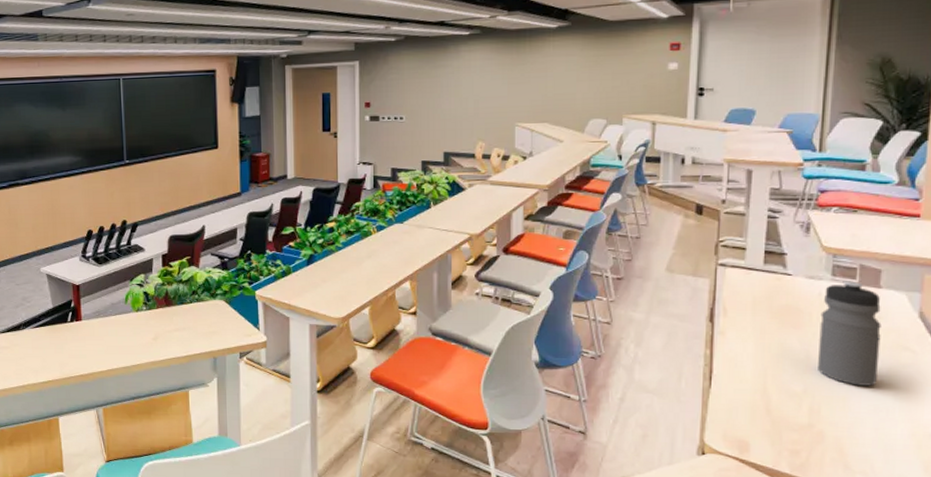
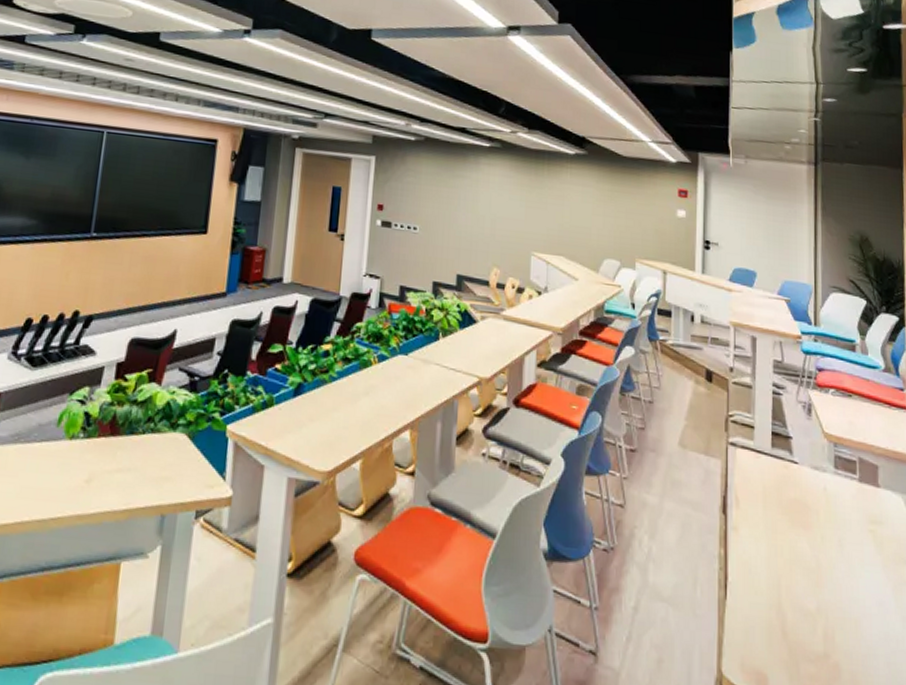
water bottle: present [818,281,881,386] -> none [827,475,885,607]

